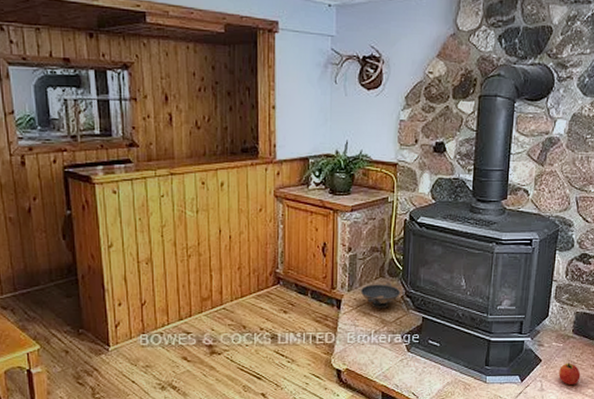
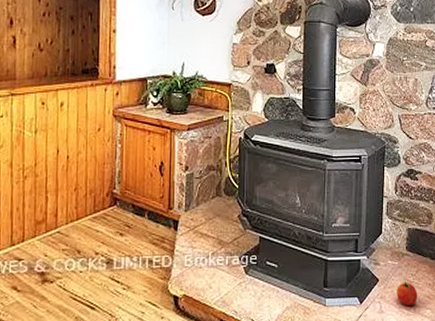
decorative bowl: present [360,283,401,309] -> none [197,201,238,229]

